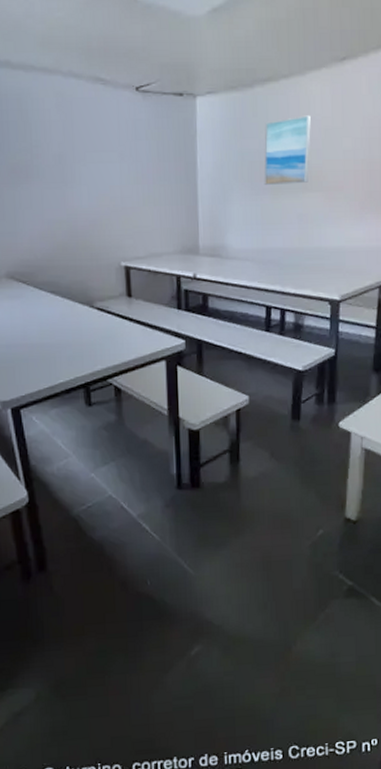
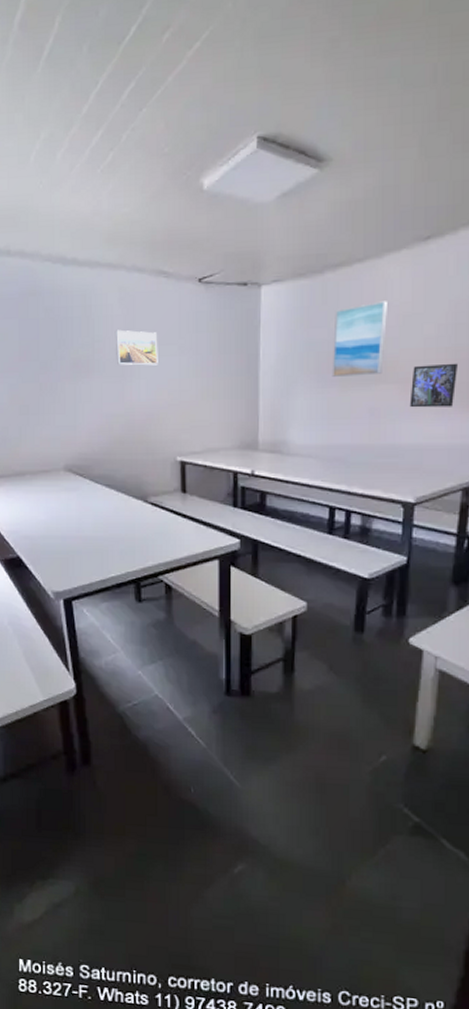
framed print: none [53,135,99,172] -> present [115,329,158,366]
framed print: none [332,173,372,214] -> present [409,363,457,408]

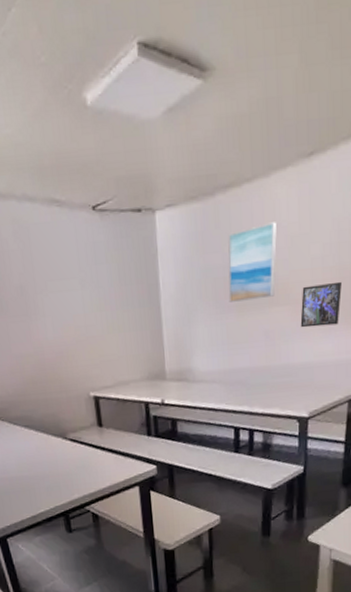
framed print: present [115,329,158,366] -> none [13,265,61,304]

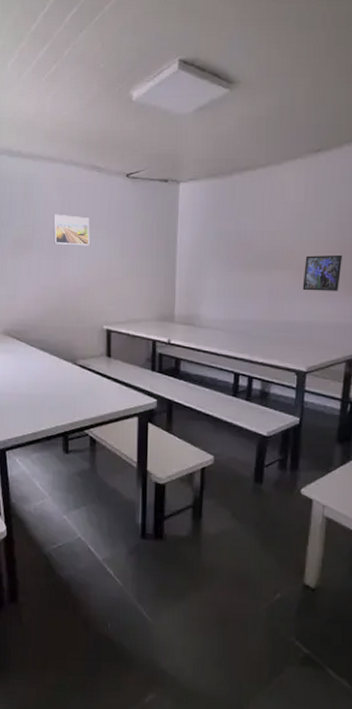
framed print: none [13,265,61,304] -> present [52,214,90,246]
wall art: present [228,222,277,302] -> none [238,201,285,262]

